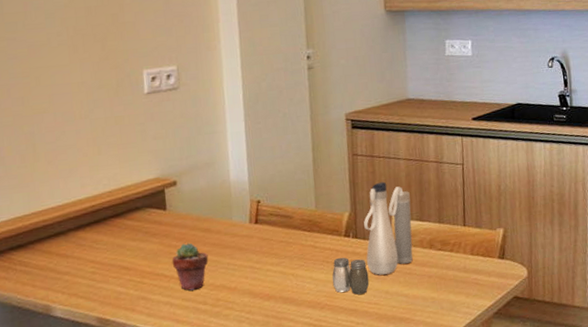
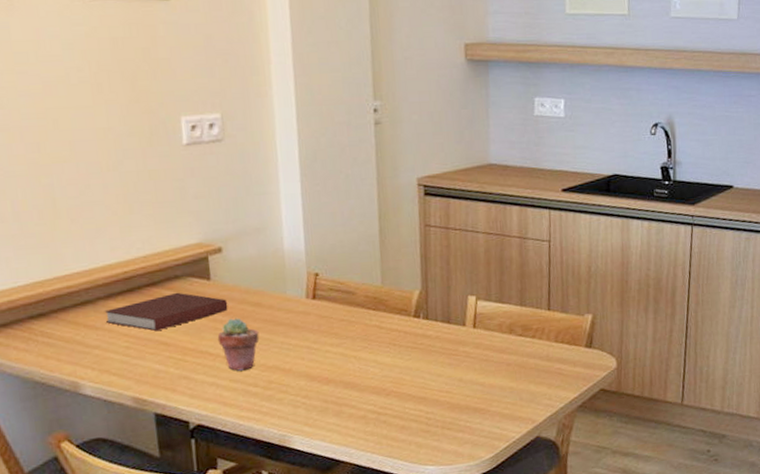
notebook: none [74,221,182,258] -> present [104,292,228,332]
salt and pepper shaker: present [332,257,369,295] -> none [399,340,441,381]
water bottle: present [364,181,413,275] -> none [436,257,491,361]

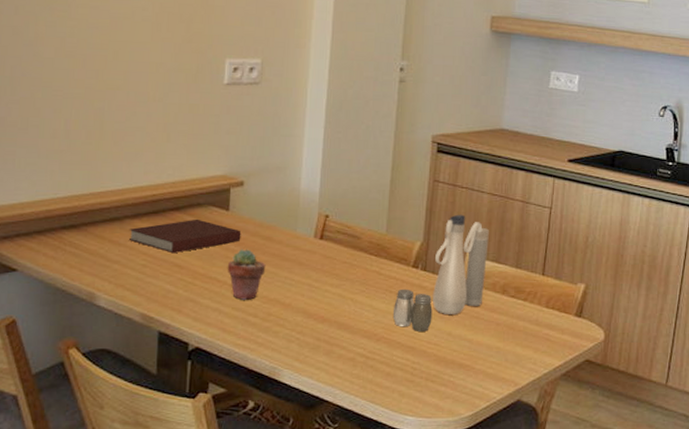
salt and pepper shaker: none [399,340,441,381] -> present [392,289,433,332]
water bottle: none [436,257,491,361] -> present [432,214,489,314]

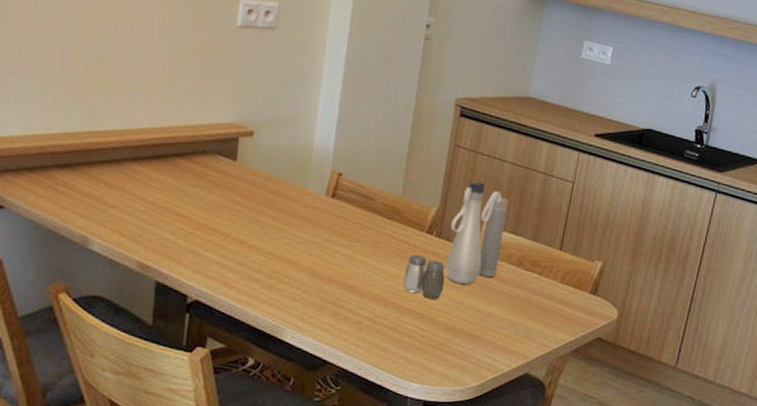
notebook: present [128,219,241,254] -> none [126,167,249,202]
potted succulent: present [227,249,266,300] -> none [231,202,273,255]

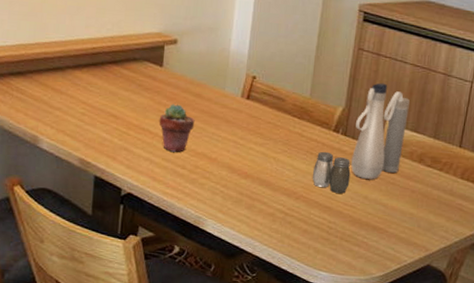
potted succulent: none [231,202,273,255] -> present [159,104,195,152]

